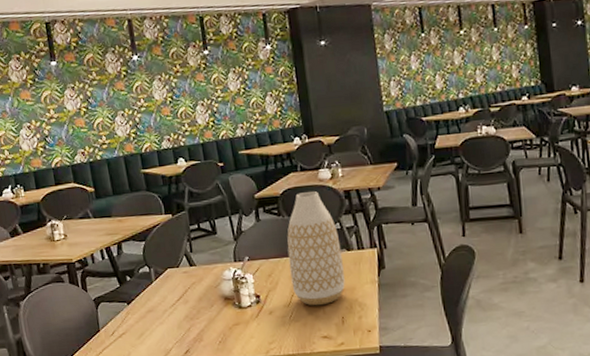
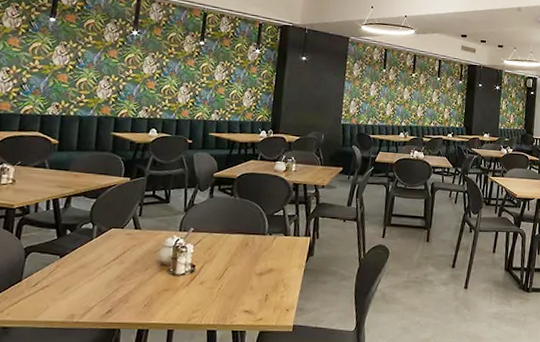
vase: present [287,191,345,306] -> none [227,179,280,282]

